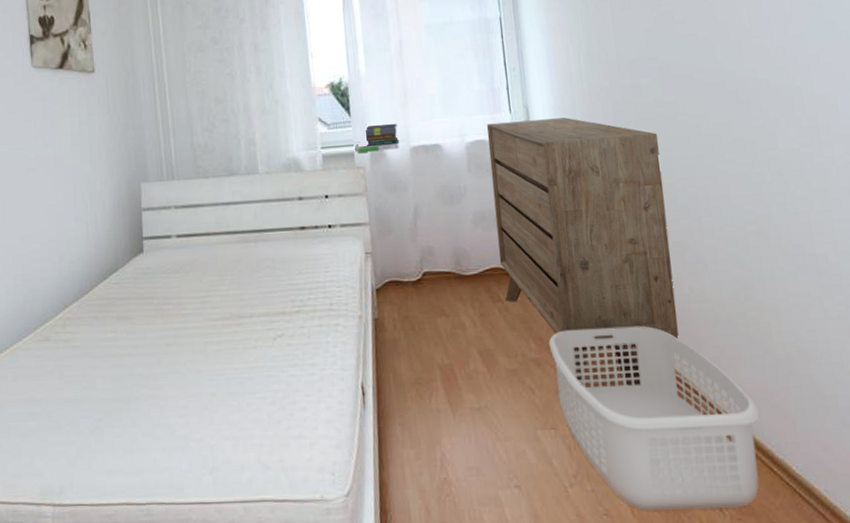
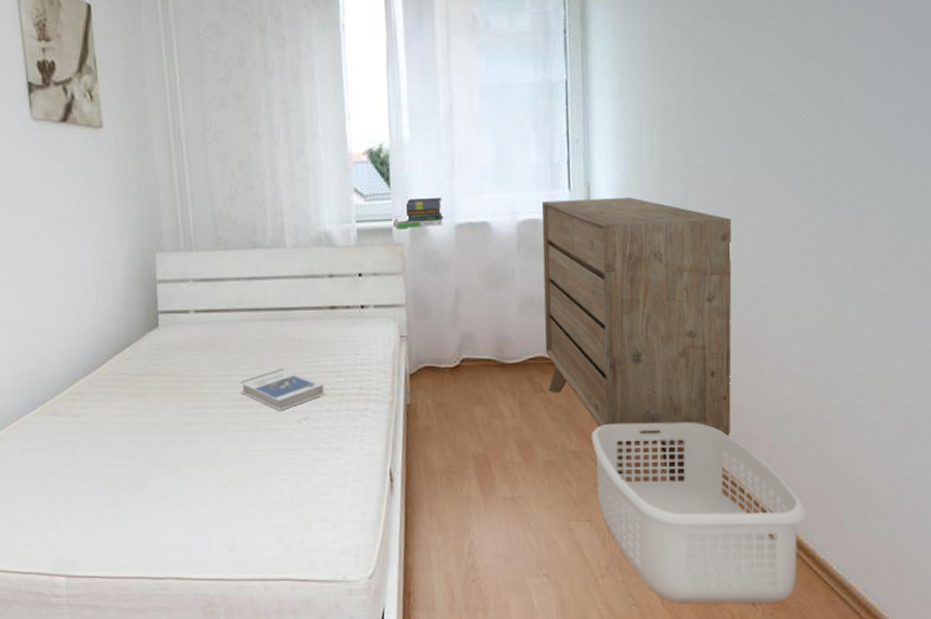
hardback book: none [218,287,298,329] -> present [239,368,324,411]

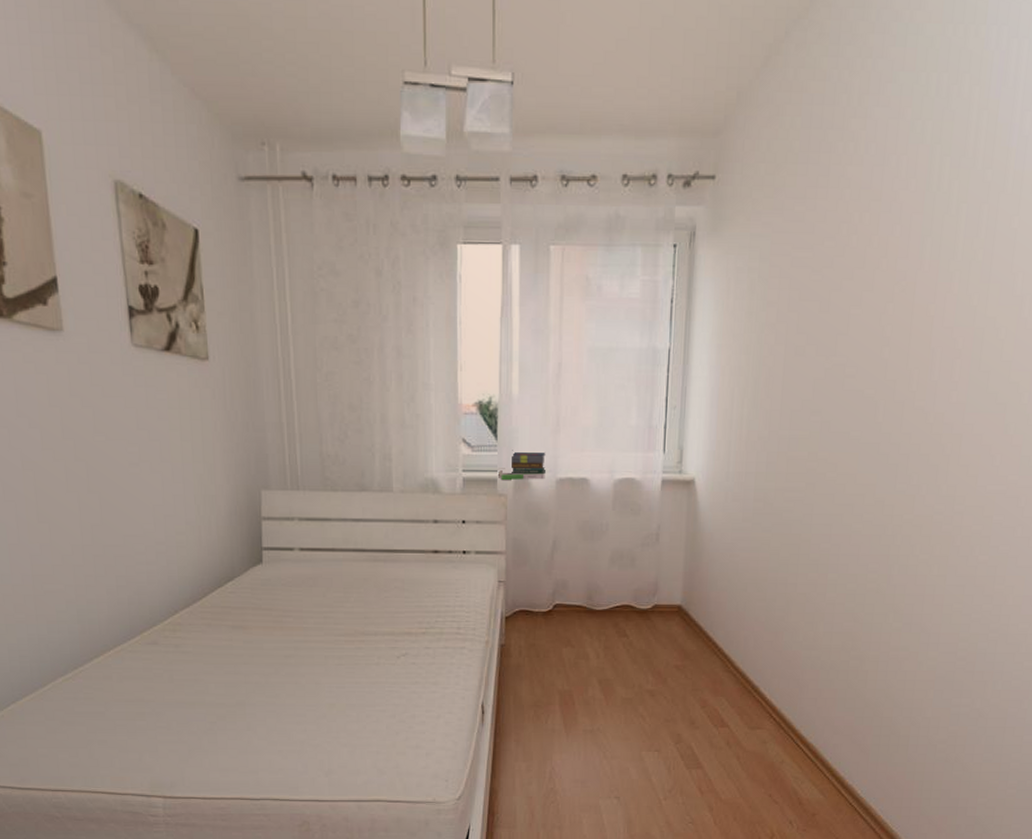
hardback book: present [239,368,324,411] -> none [341,607,424,647]
dresser: present [541,197,732,480] -> none [631,462,805,717]
clothes hamper: present [591,422,806,603] -> none [665,666,841,821]

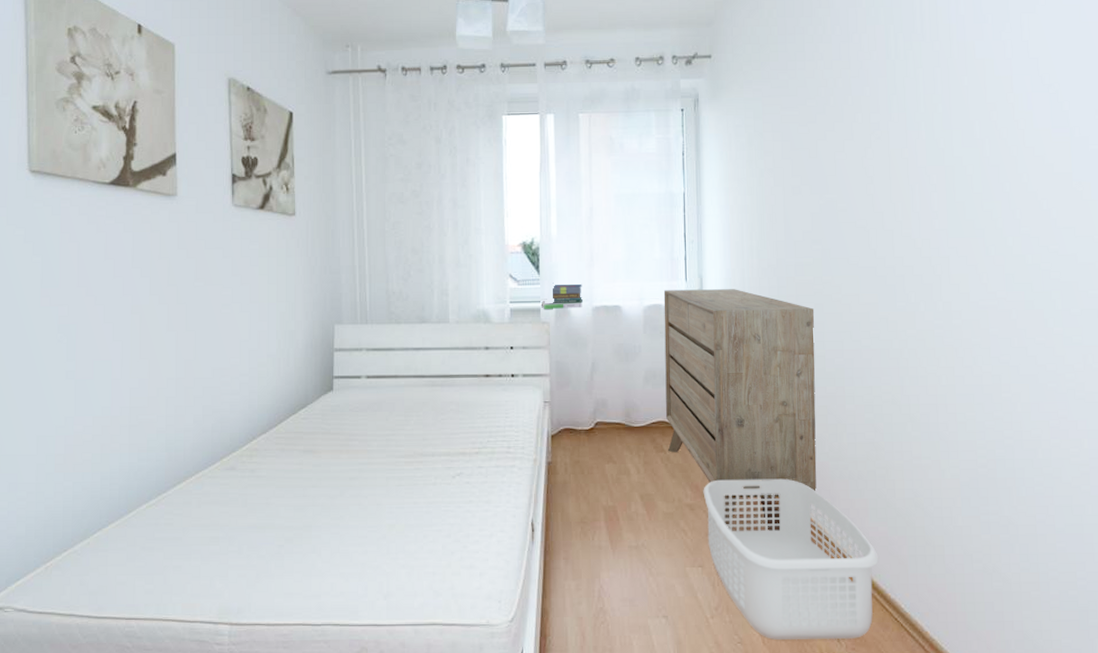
dresser: none [631,462,805,717] -> present [663,289,817,530]
clothes hamper: none [665,666,841,821] -> present [703,478,879,640]

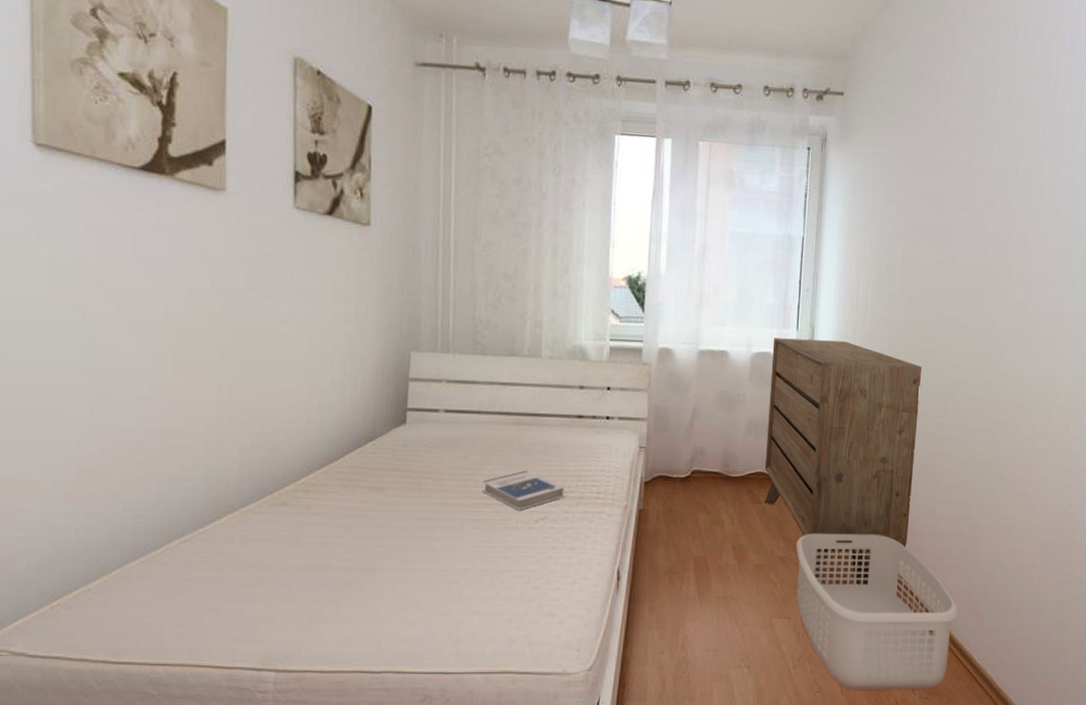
hardback book: none [402,428,477,467] -> present [481,470,564,511]
books: present [541,283,584,310] -> none [644,322,689,351]

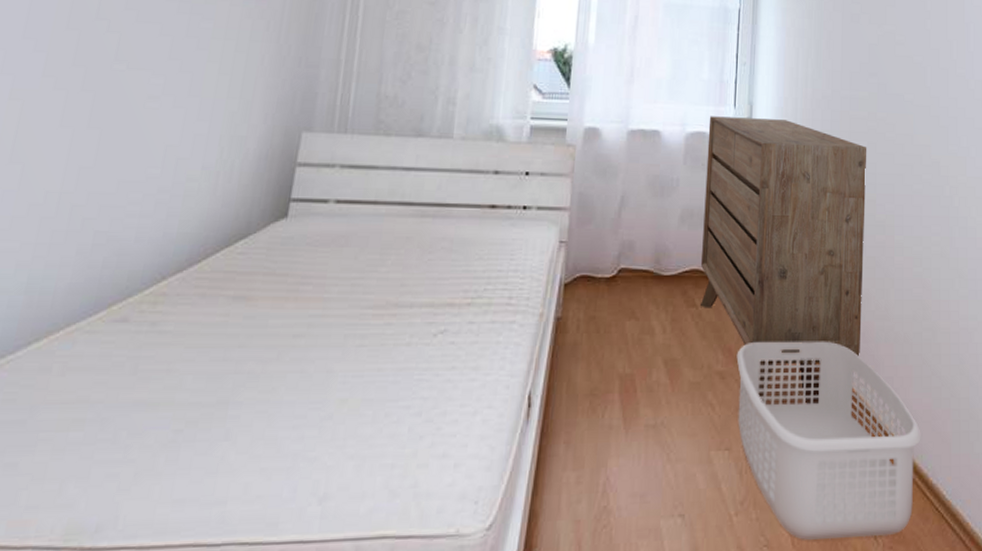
hardback book: present [481,470,564,511] -> none [371,271,470,322]

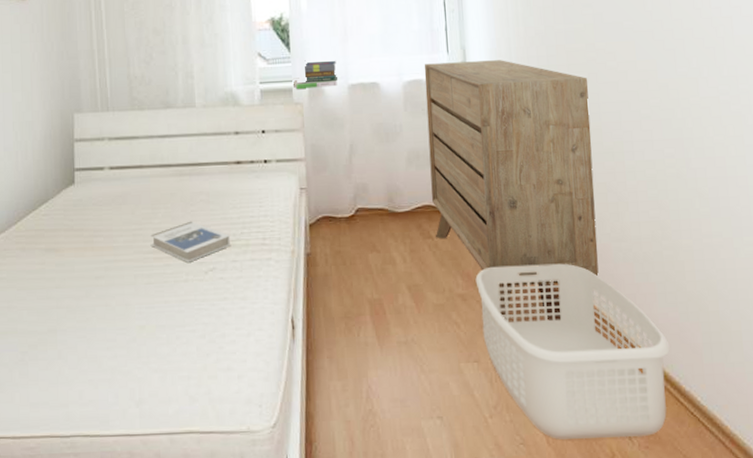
hardback book: none [371,271,470,322] -> present [150,221,230,263]
books: none [568,98,618,131] -> present [293,60,338,90]

